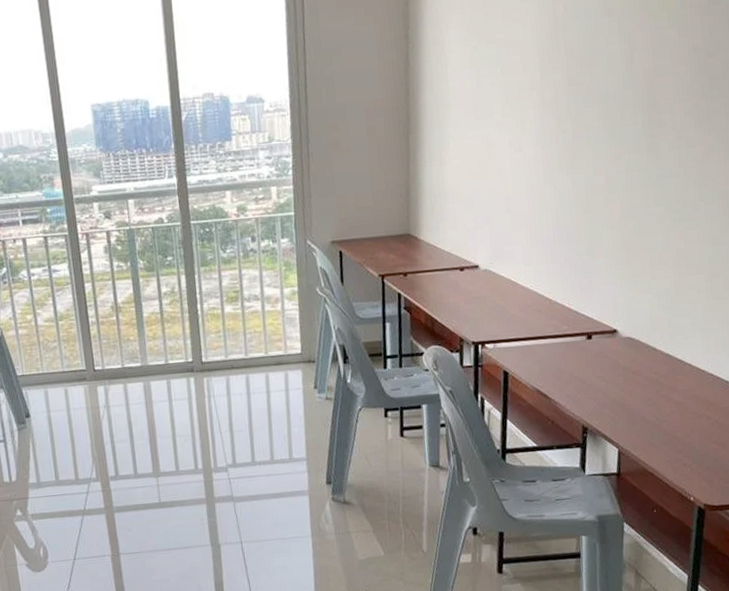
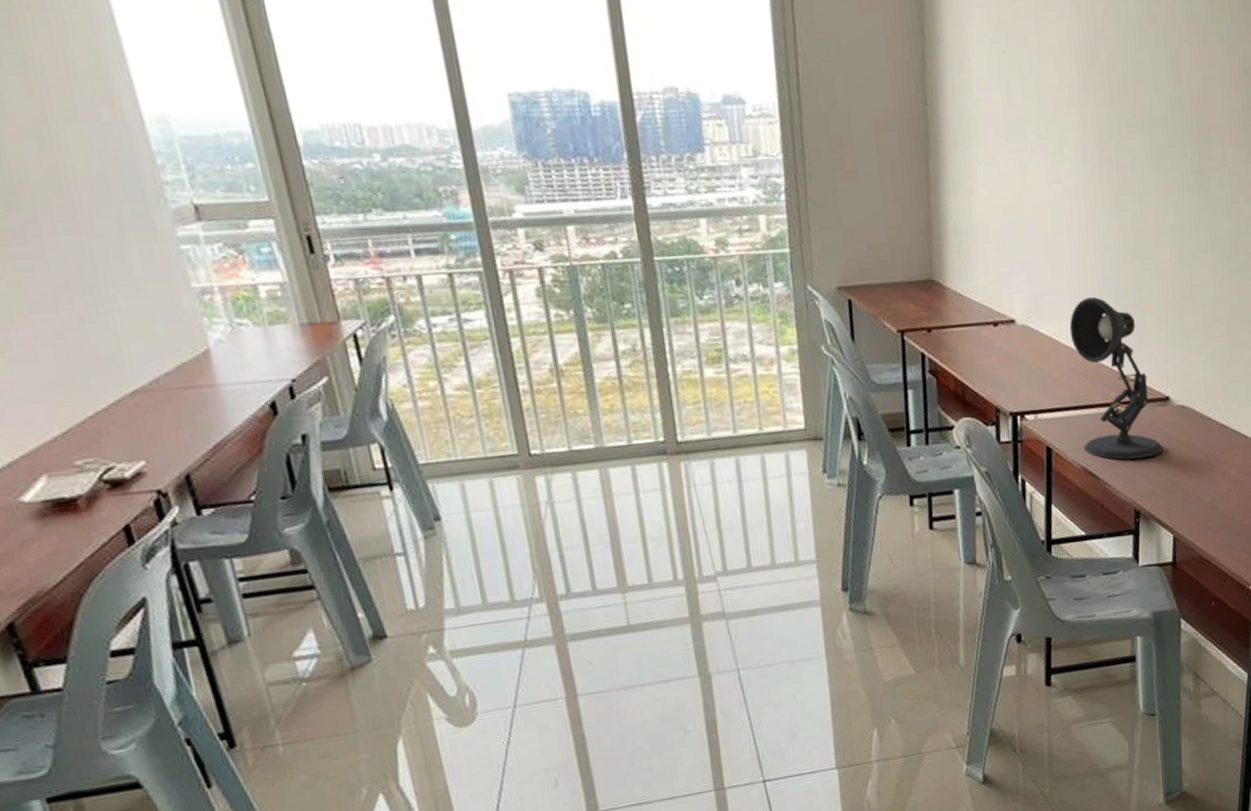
desk lamp: none [527,245,611,383] -> present [1069,296,1164,460]

